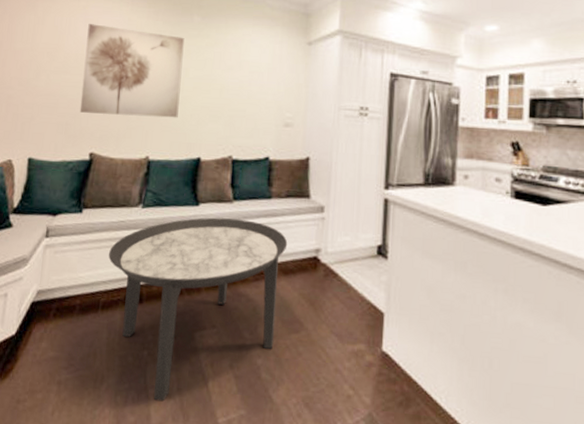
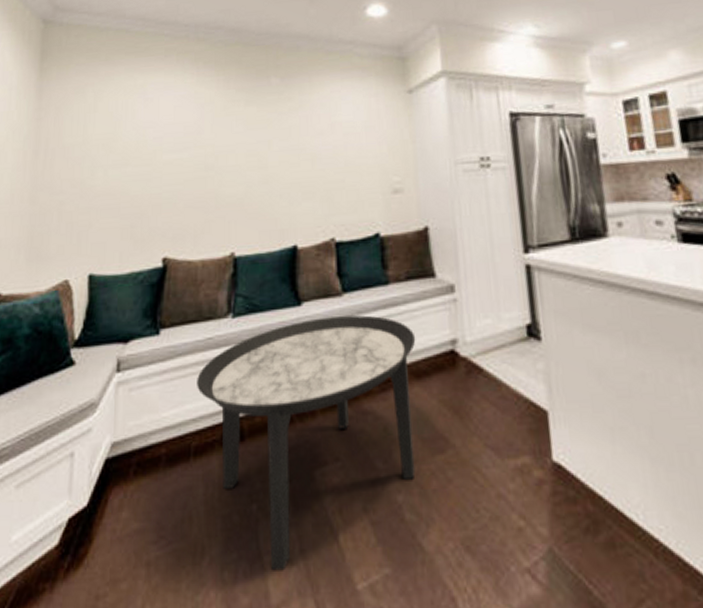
wall art: present [79,24,185,118] -> none [146,103,265,210]

